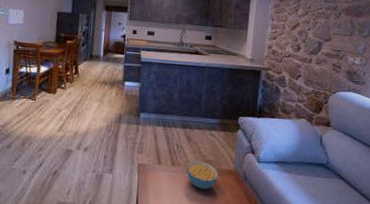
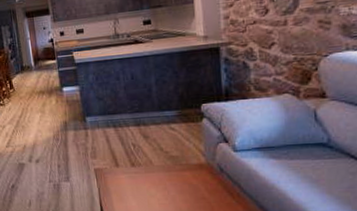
cereal bowl: present [186,160,219,190] -> none [148,157,188,188]

